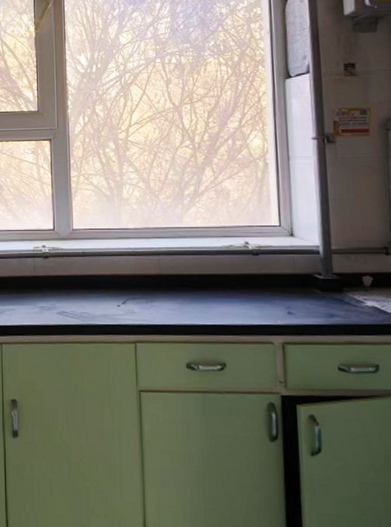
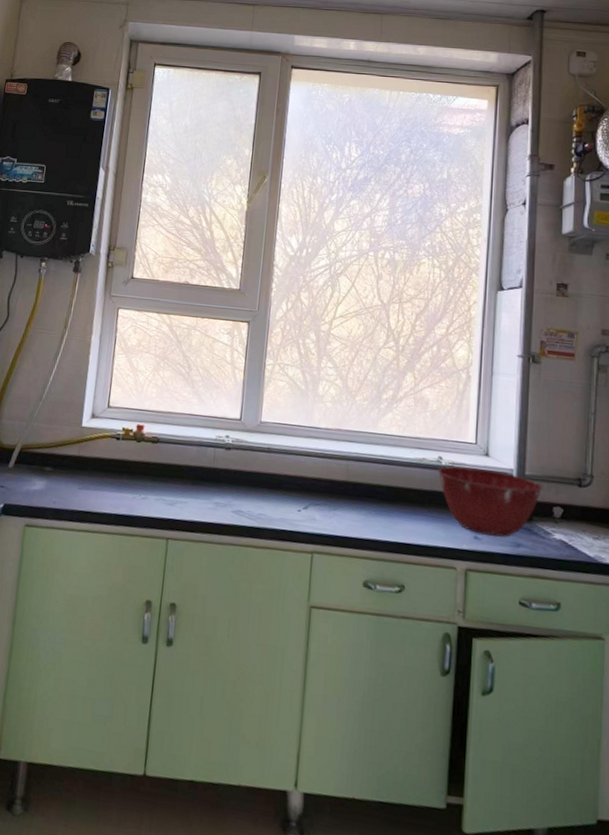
mixing bowl: none [246,249,351,310] -> present [438,466,543,537]

